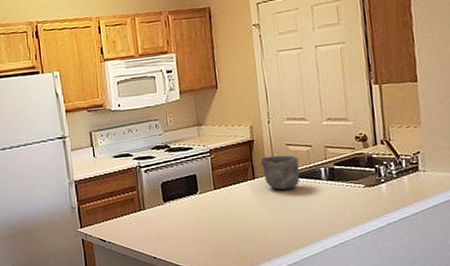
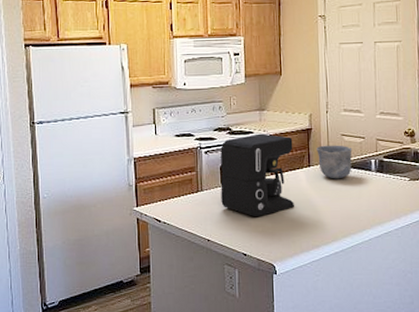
coffee maker: none [160,148,242,232] -> present [220,133,295,216]

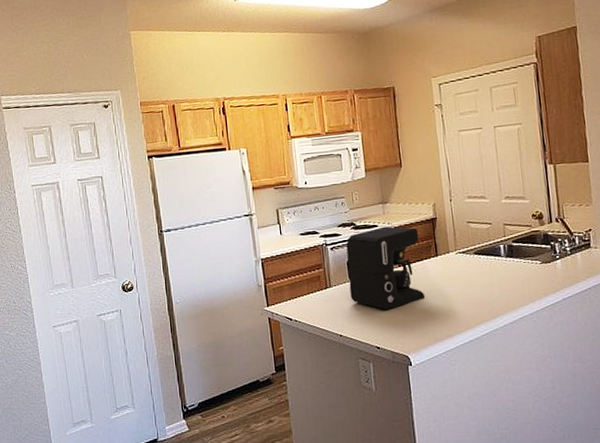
cup: present [317,145,353,179] -> none [443,232,481,267]

